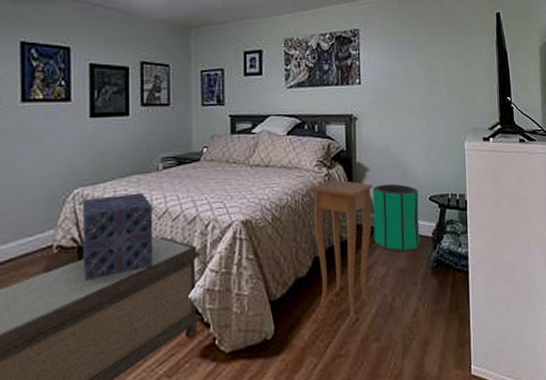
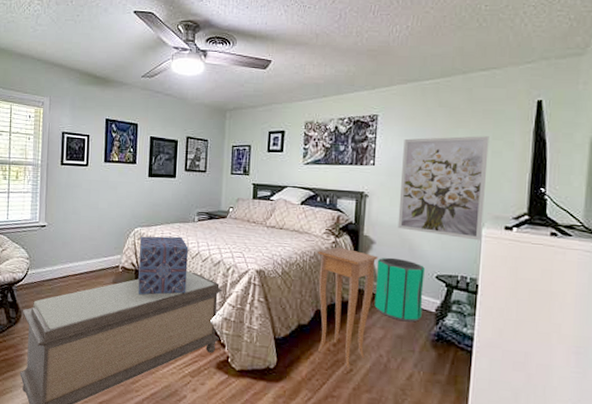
wall art: none [386,48,465,155] -> present [397,136,489,241]

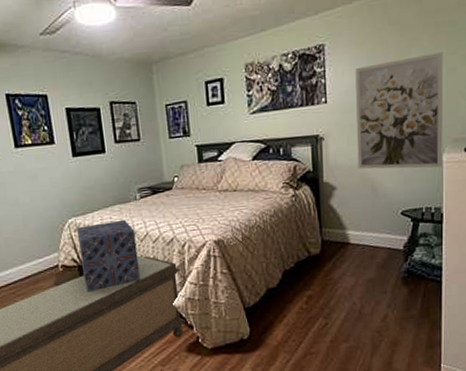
side table: present [317,247,378,369] -> none [277,199,341,323]
trash can: present [374,257,425,322] -> none [340,200,391,265]

